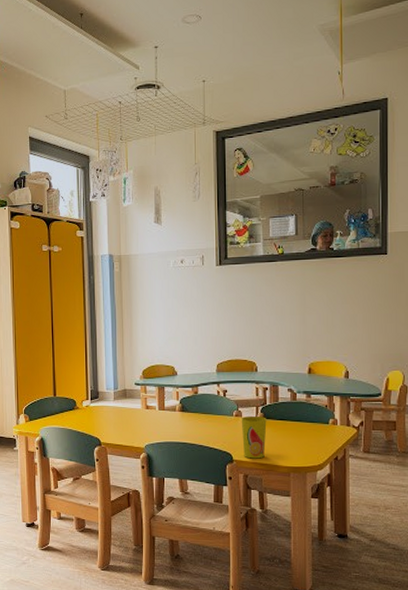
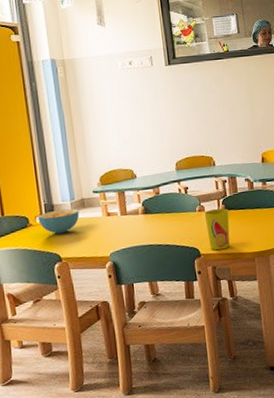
cereal bowl: none [84,397,121,420] -> present [37,208,80,235]

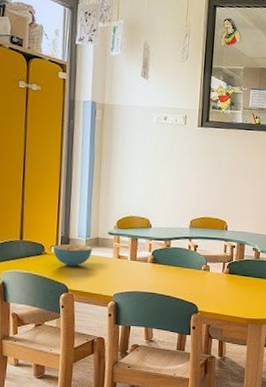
cup: present [204,208,230,251] -> none [208,270,232,311]

